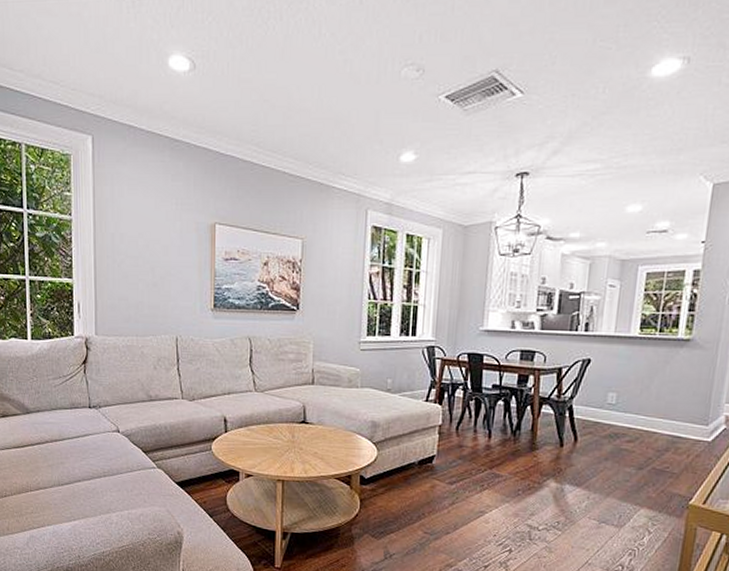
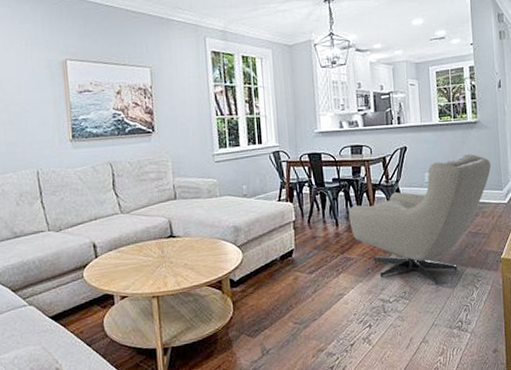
armchair: none [505,377,698,520] -> present [348,154,491,285]

